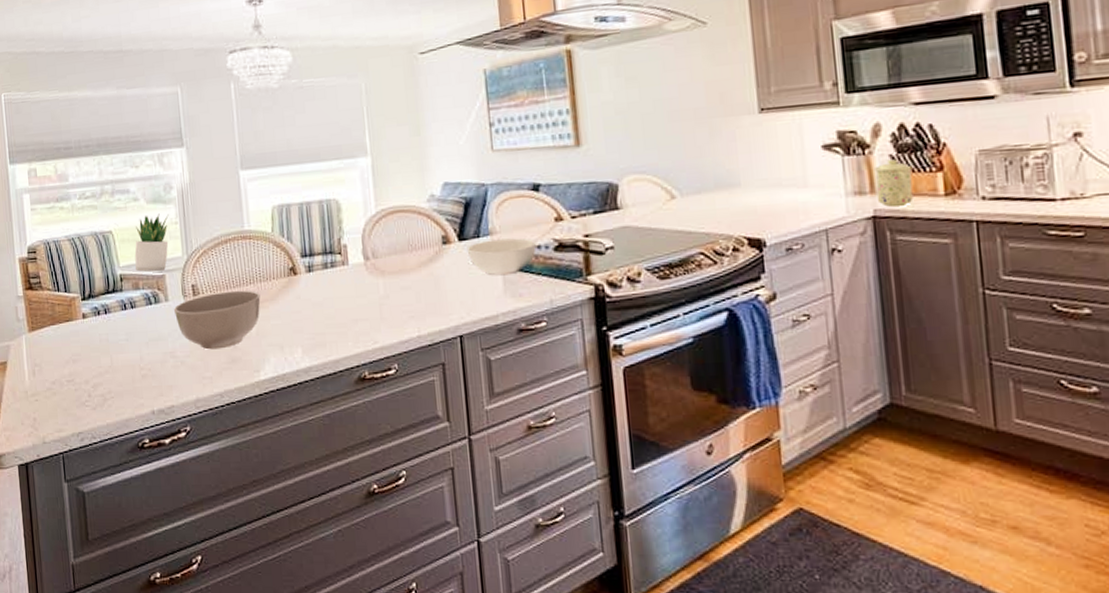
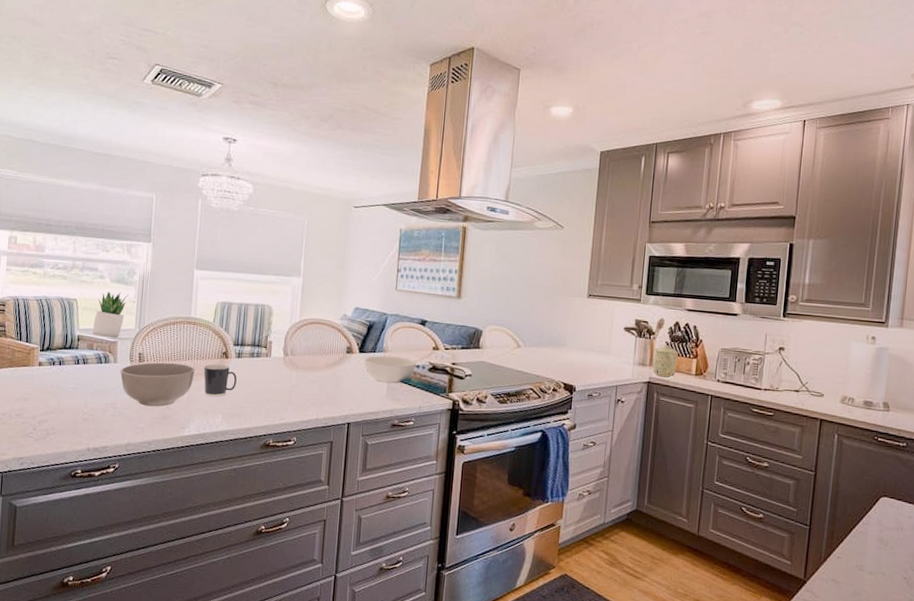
mug: none [270,283,312,326] -> present [203,364,237,397]

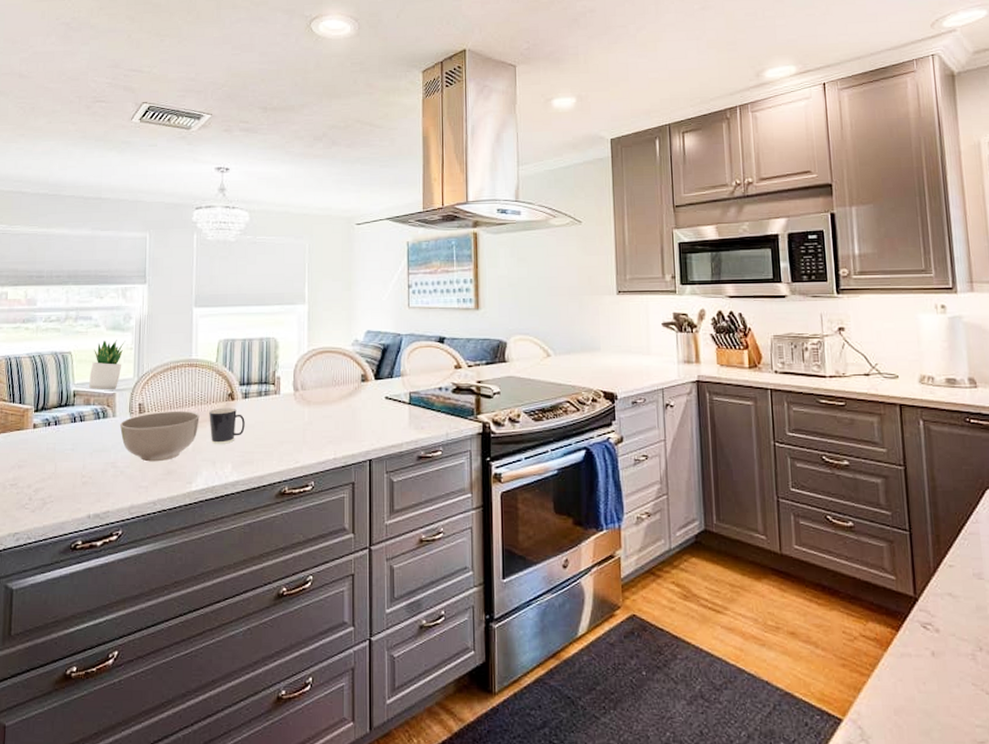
bowl: present [364,355,417,384] -> none [381,380,439,411]
mug: present [652,345,679,379] -> none [699,337,727,375]

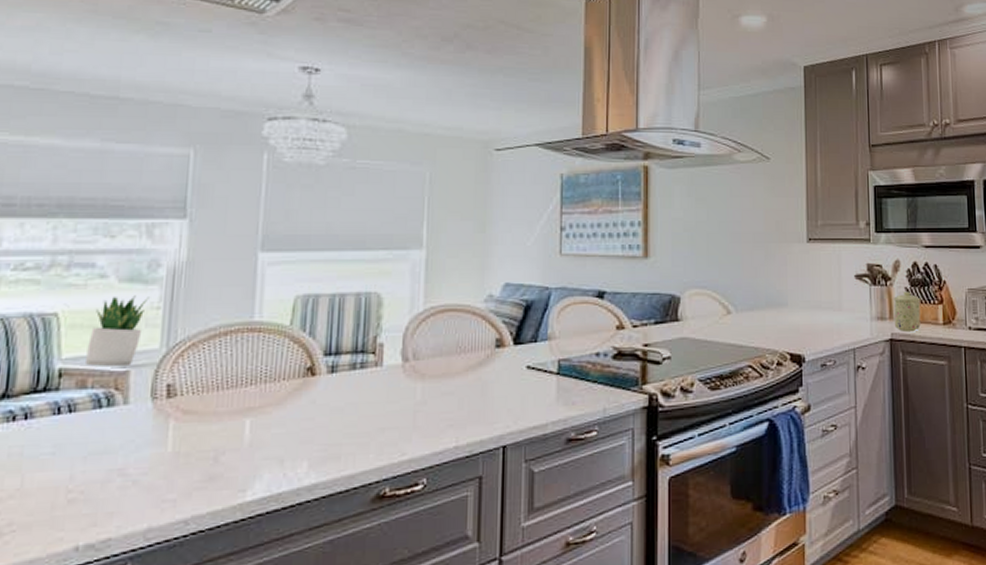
bowl: present [119,411,200,462] -> none [133,392,262,465]
mug: present [209,408,245,444] -> none [276,386,330,436]
mug: none [699,337,727,375] -> present [893,291,921,333]

